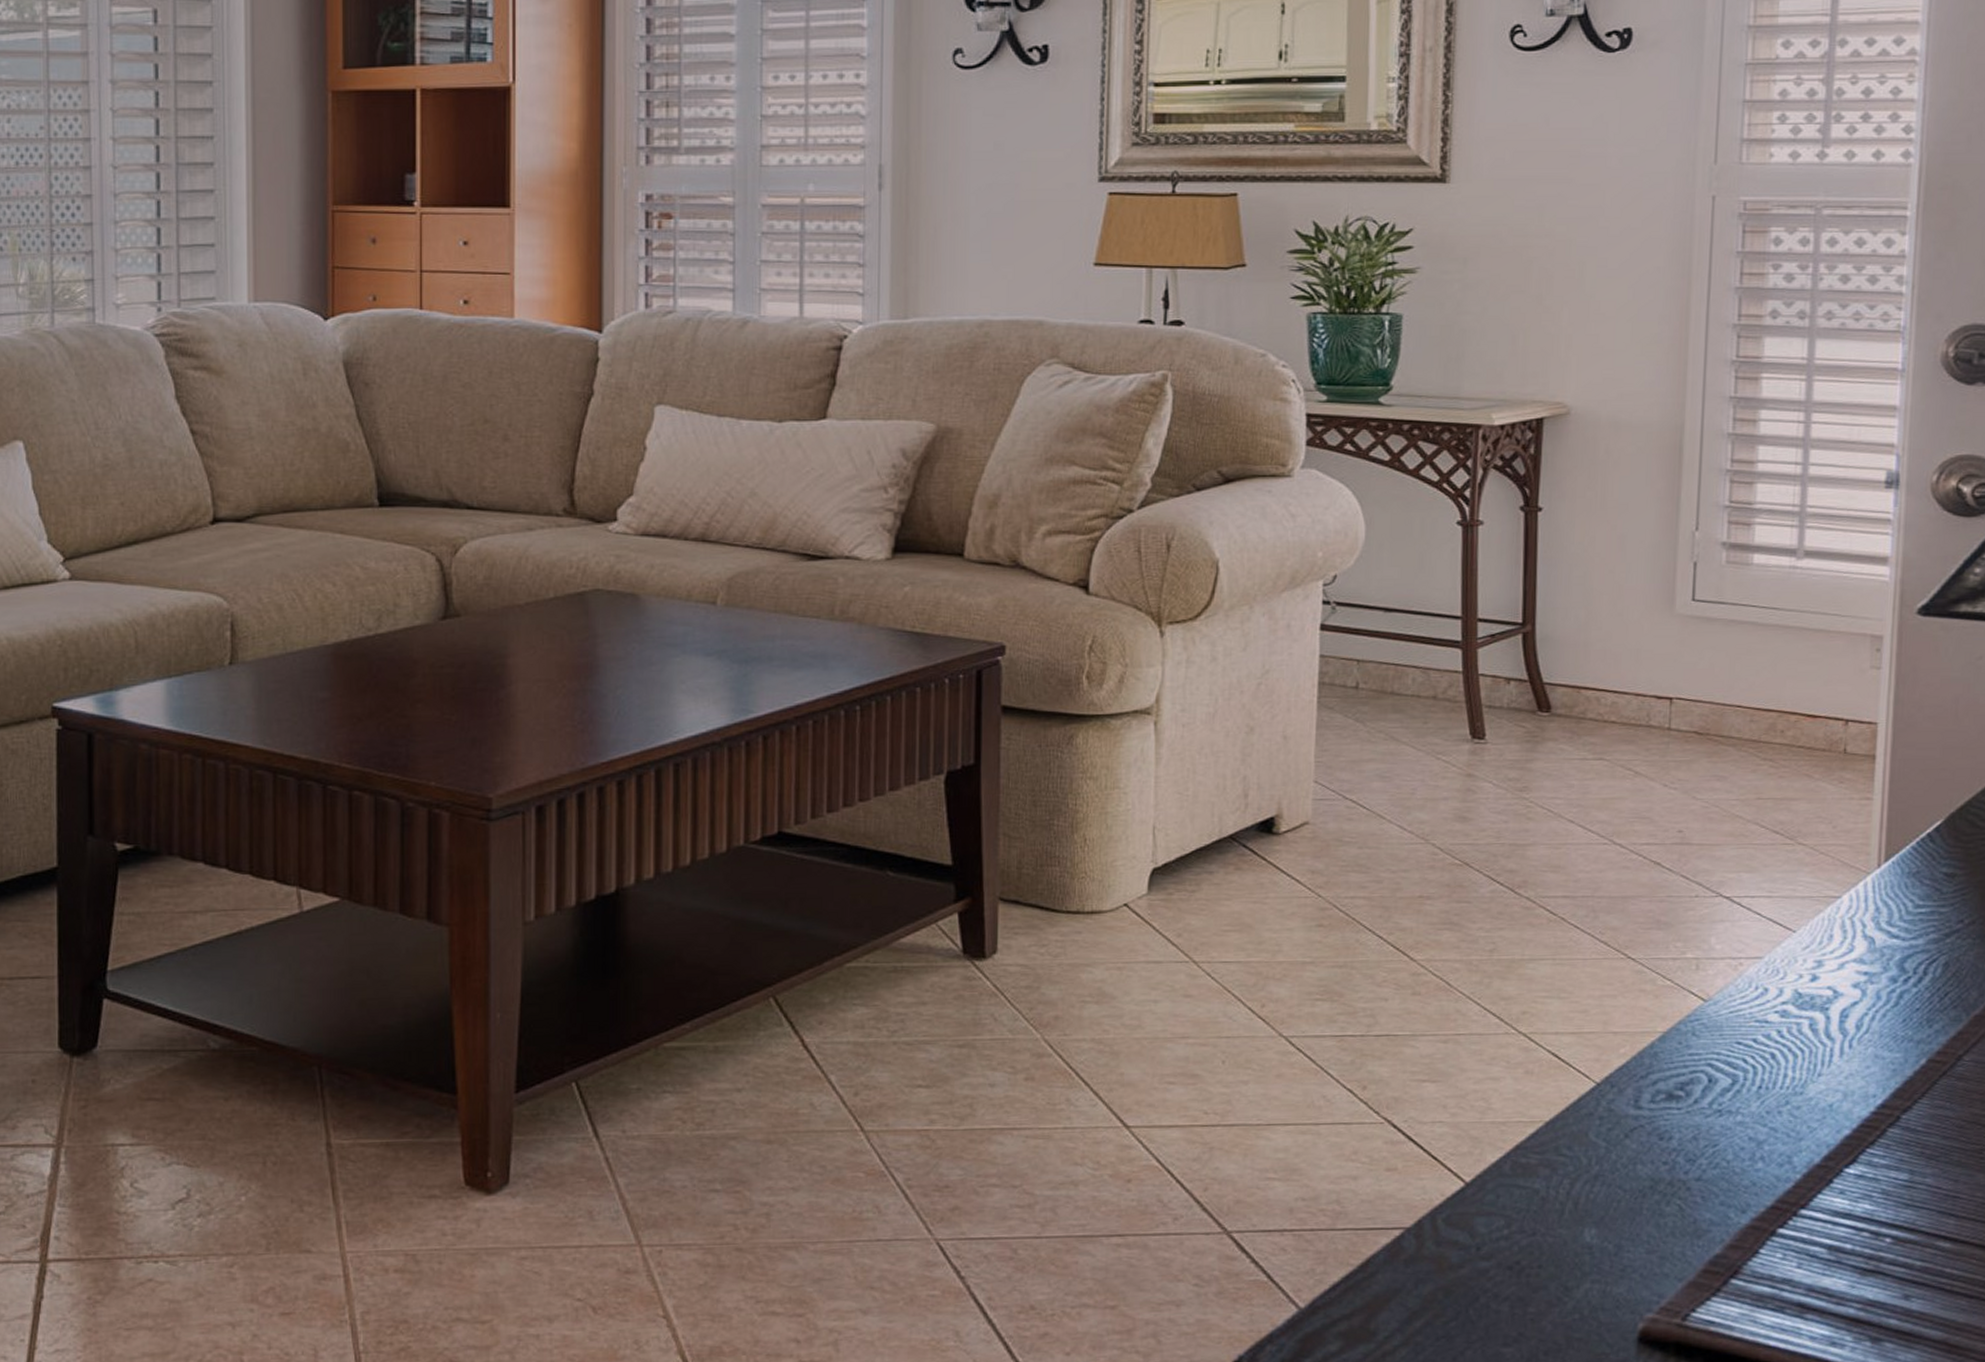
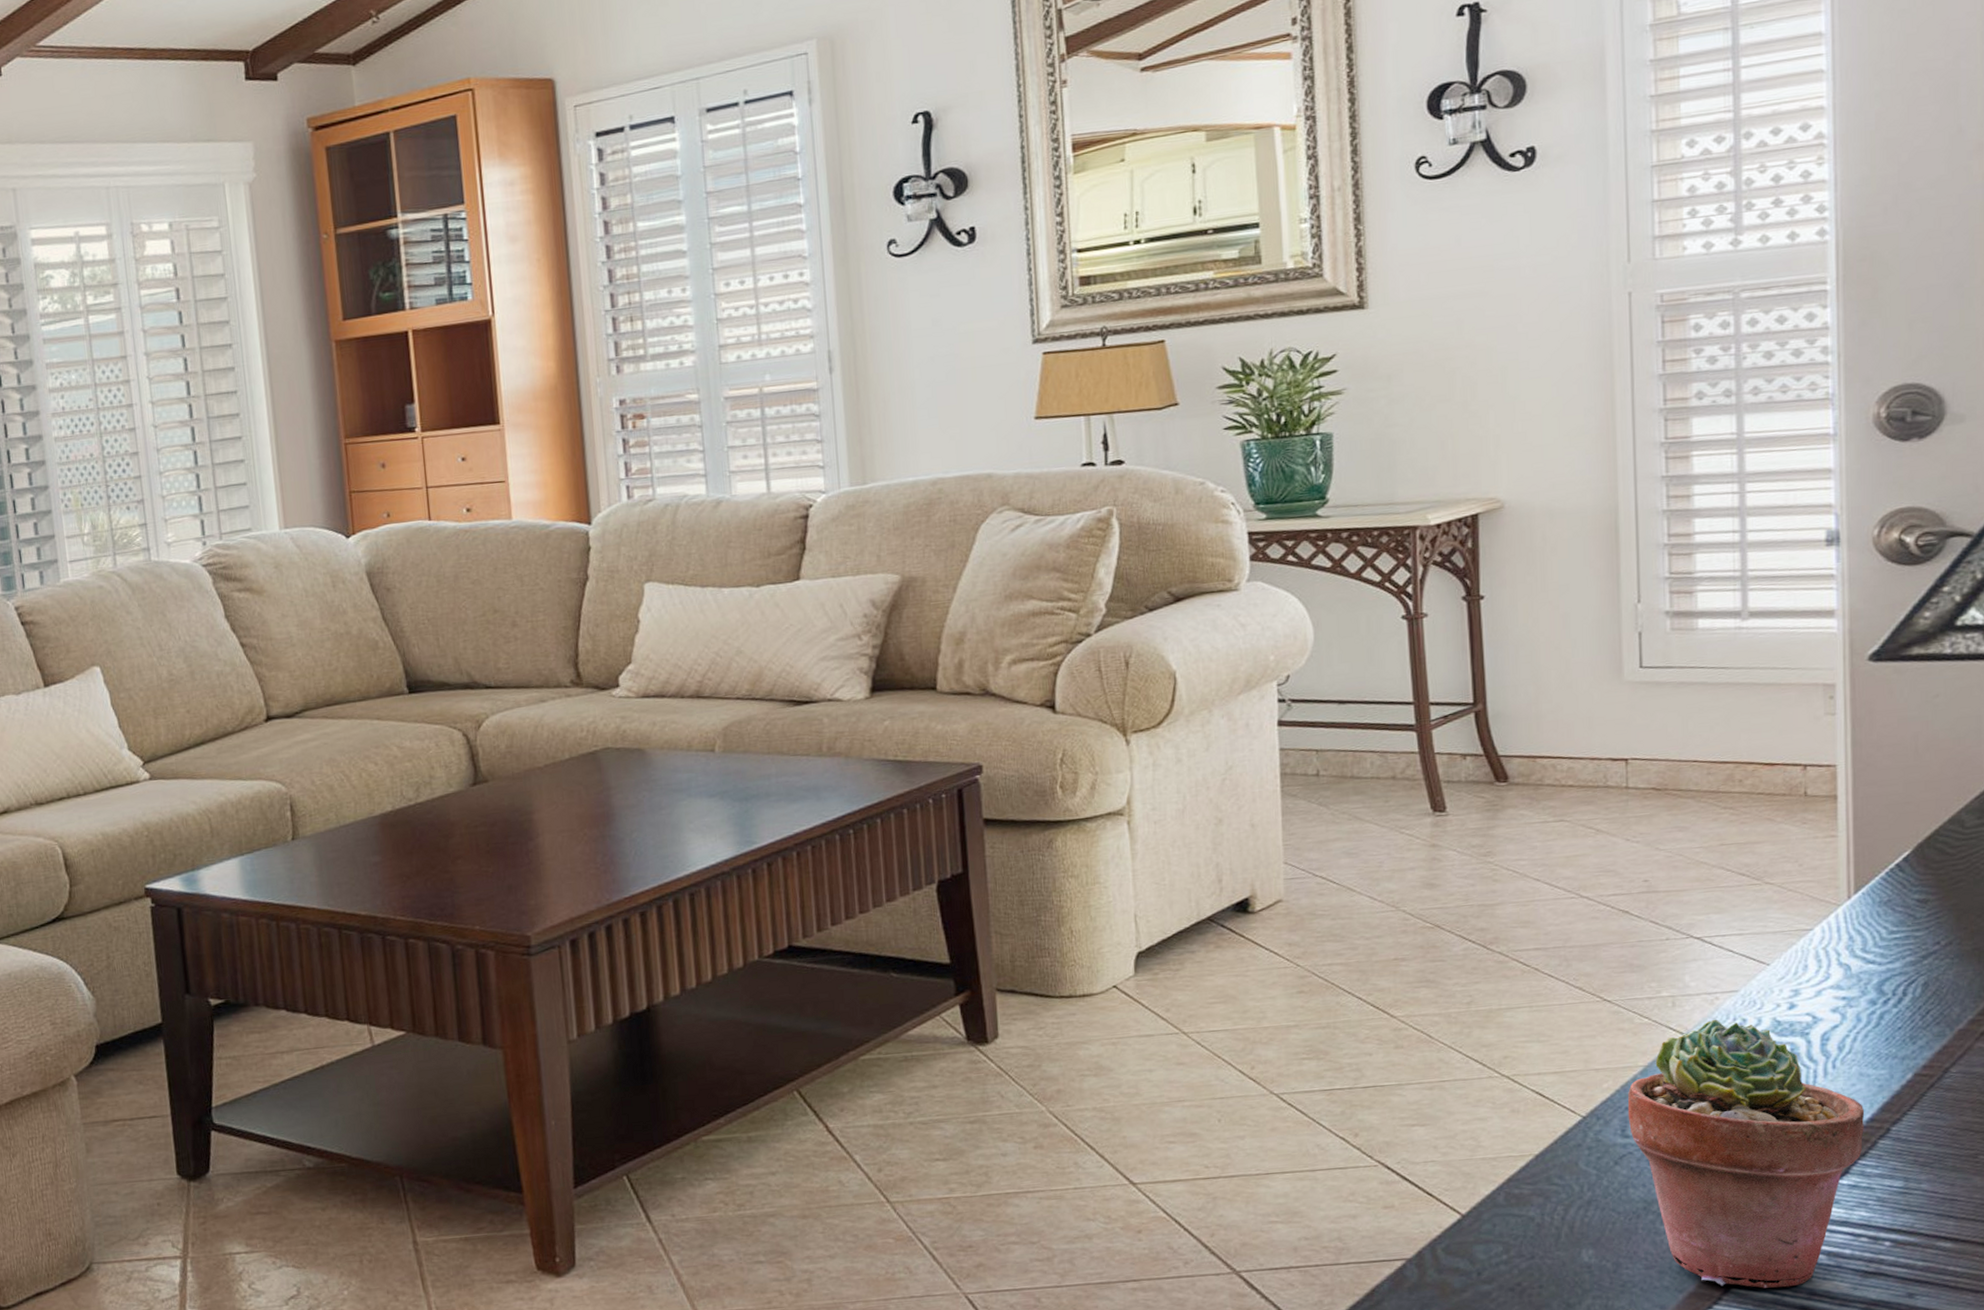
potted succulent: none [1642,986,1877,1282] -> present [1627,1019,1865,1288]

